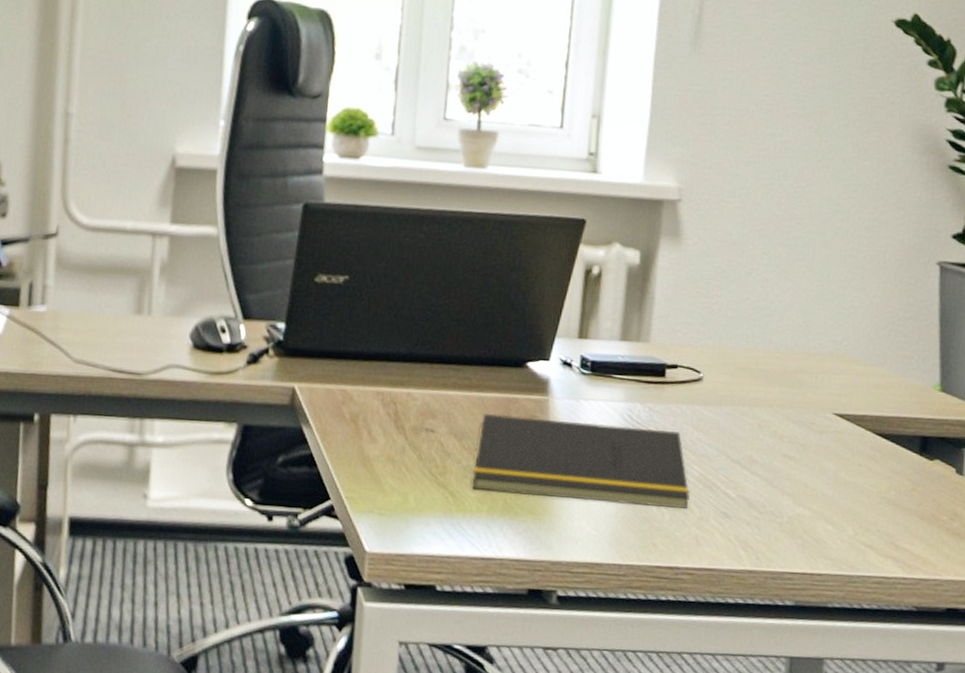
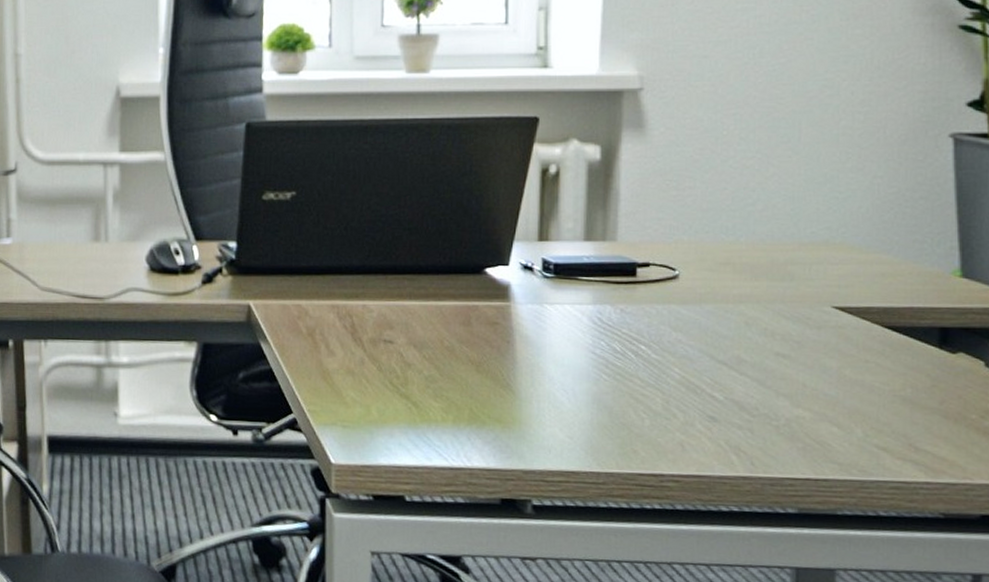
notepad: present [473,413,690,509] -> none [435,322,671,413]

